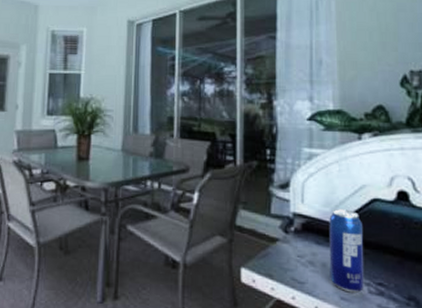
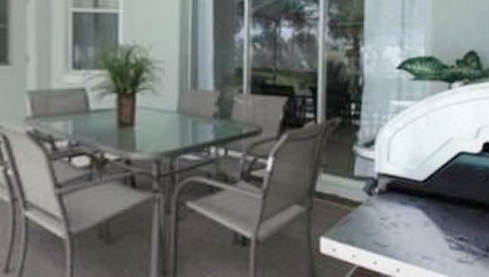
beverage can: present [329,209,364,293] -> none [413,165,448,251]

